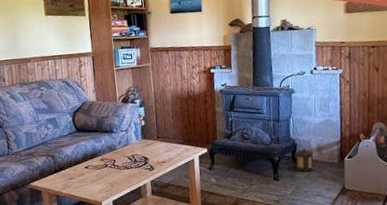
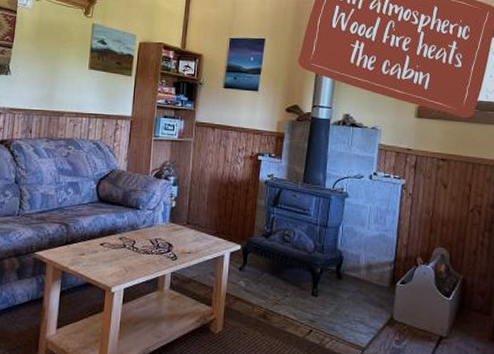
lantern: present [295,148,314,172] -> none [339,263,361,292]

